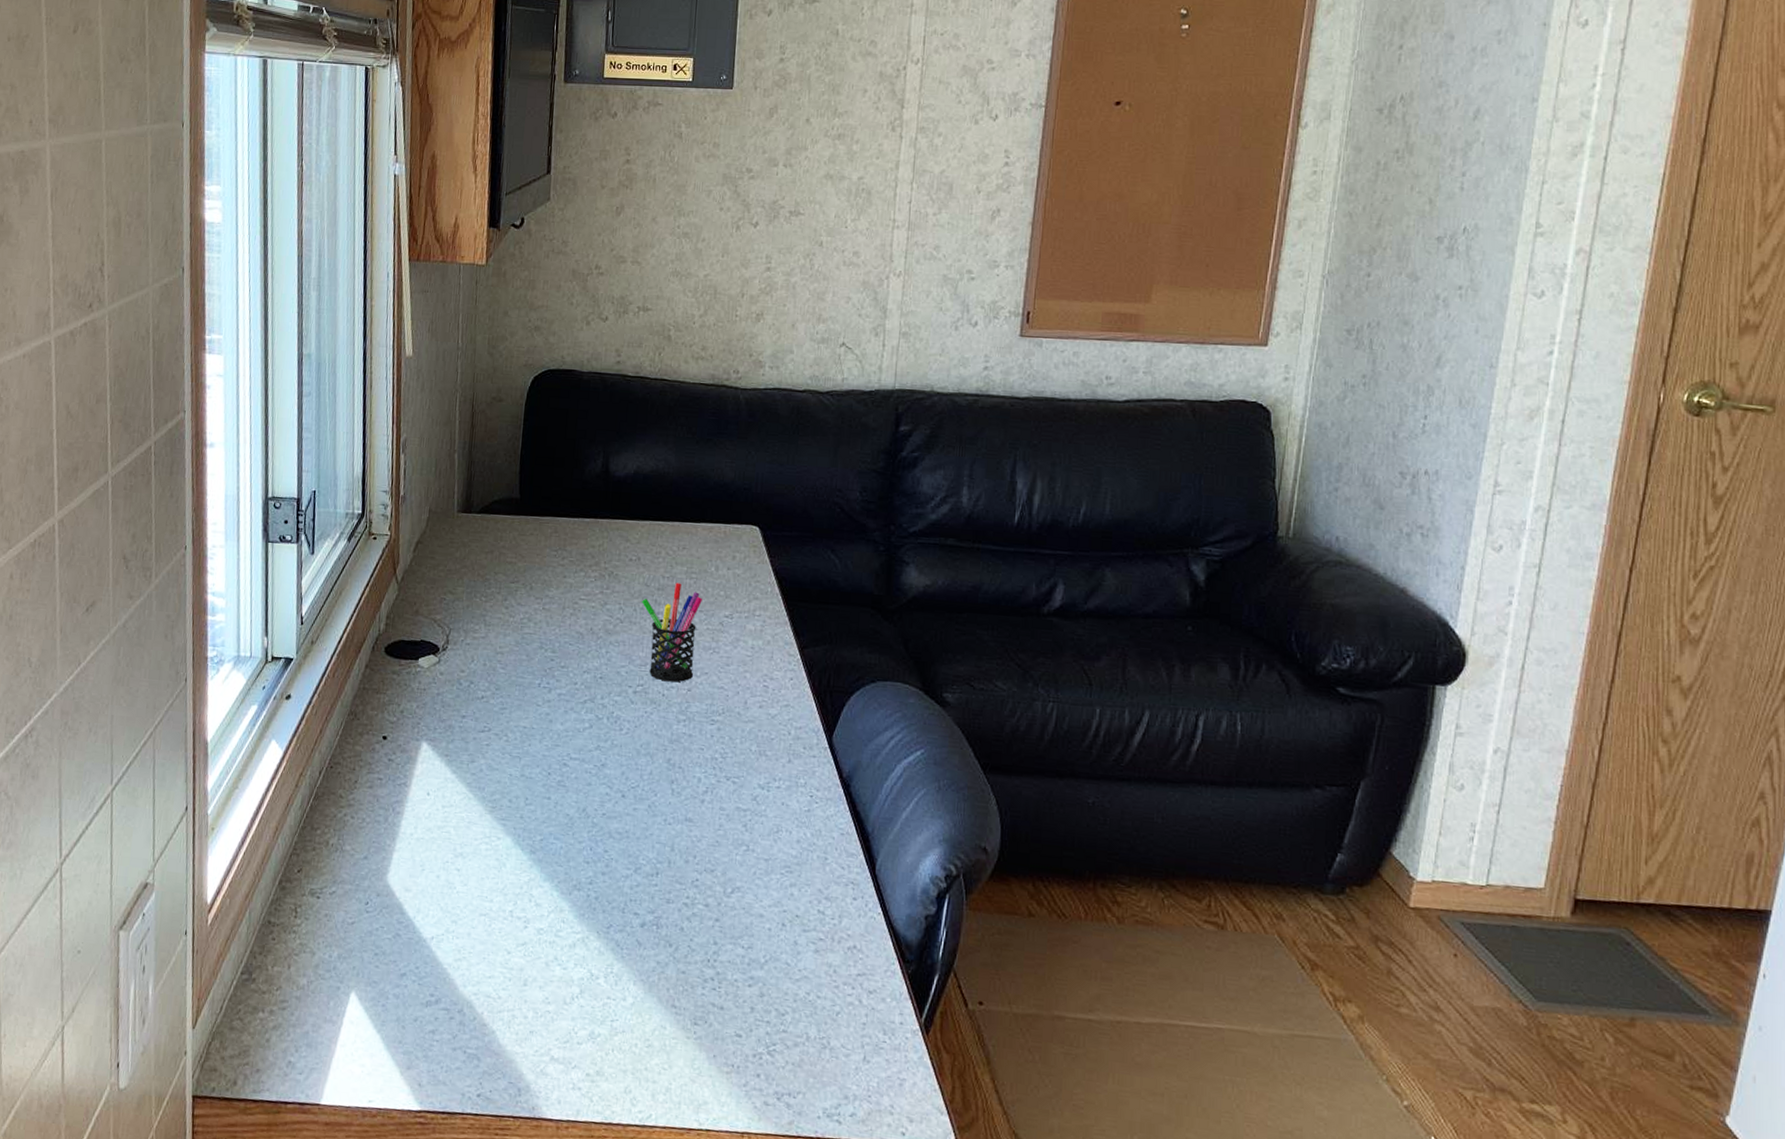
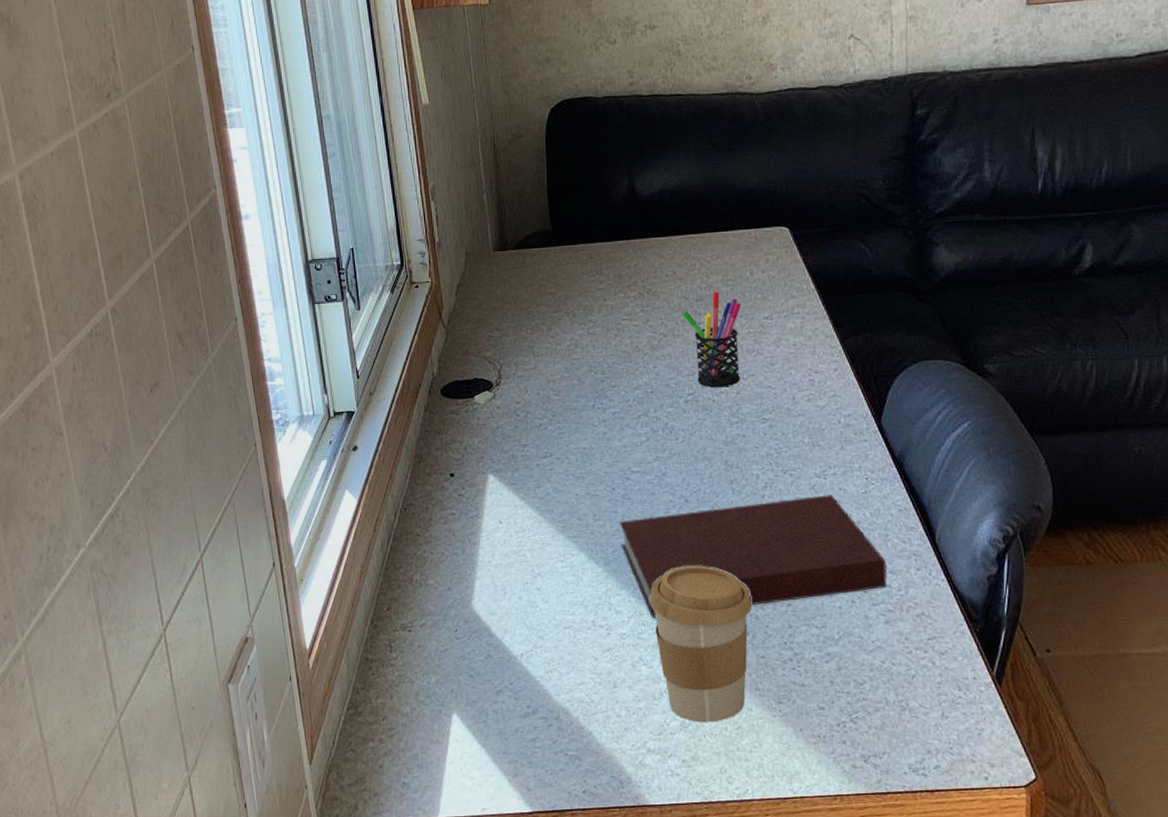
notebook: none [550,807,822,916] -> present [619,495,887,618]
coffee cup: none [572,864,679,1037] -> present [650,566,752,722]

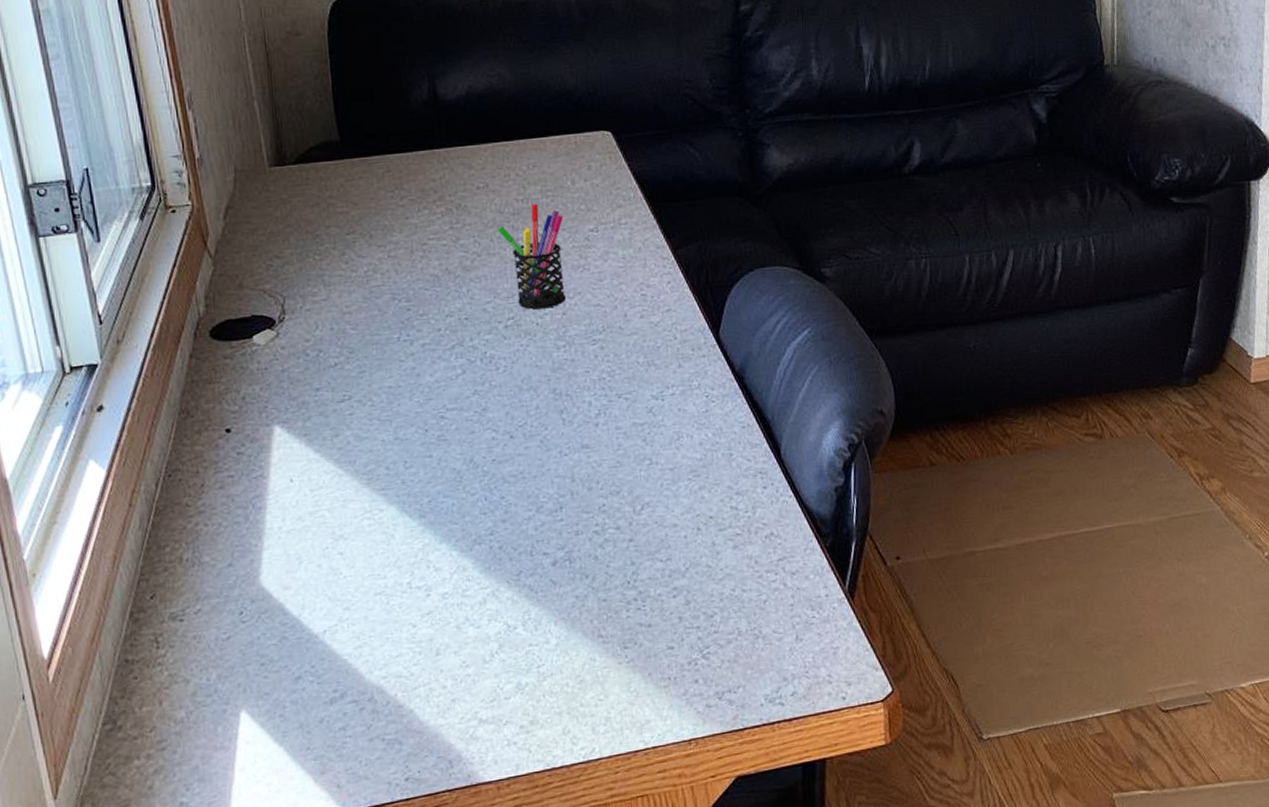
notebook: present [619,495,887,618] -> none [434,417,733,571]
coffee cup: present [650,566,752,722] -> none [474,507,591,682]

